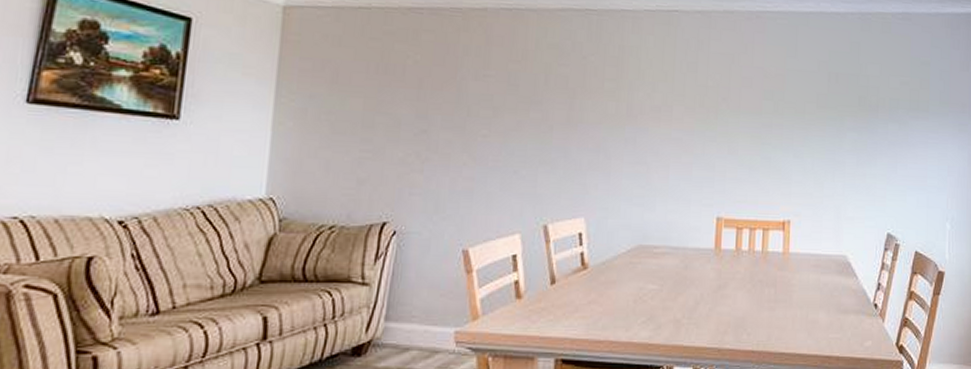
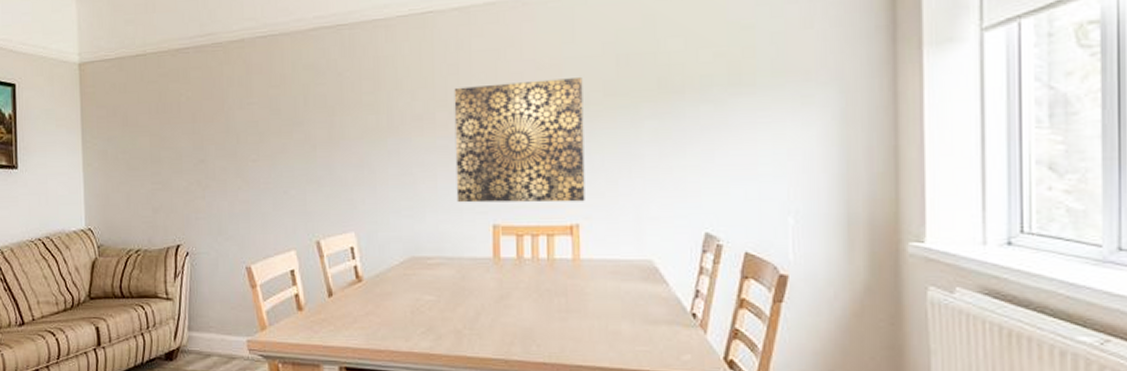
wall art: none [686,84,801,200] -> present [454,78,585,203]

